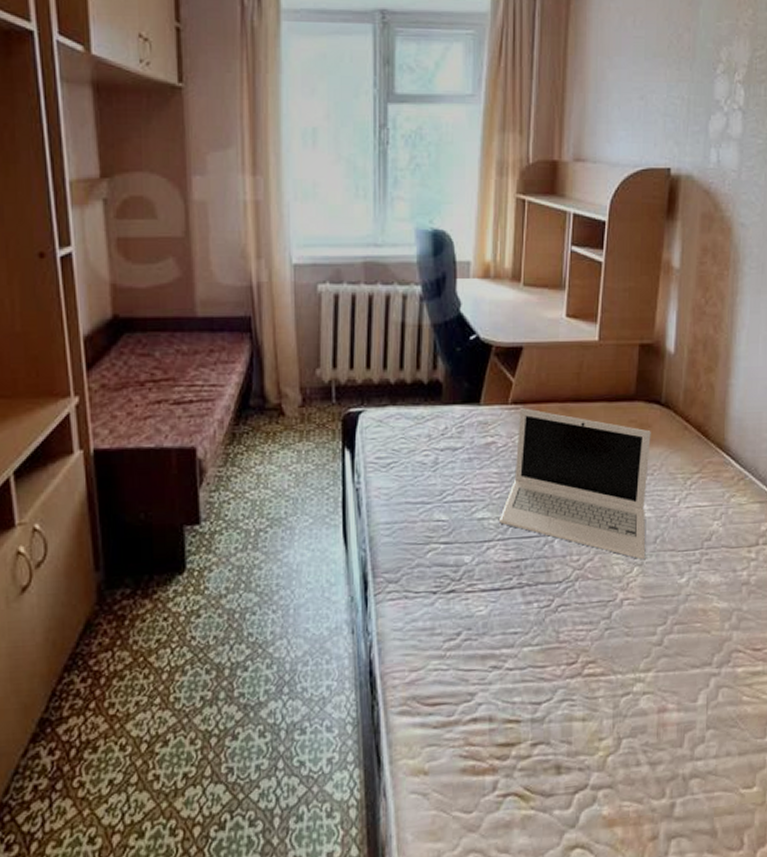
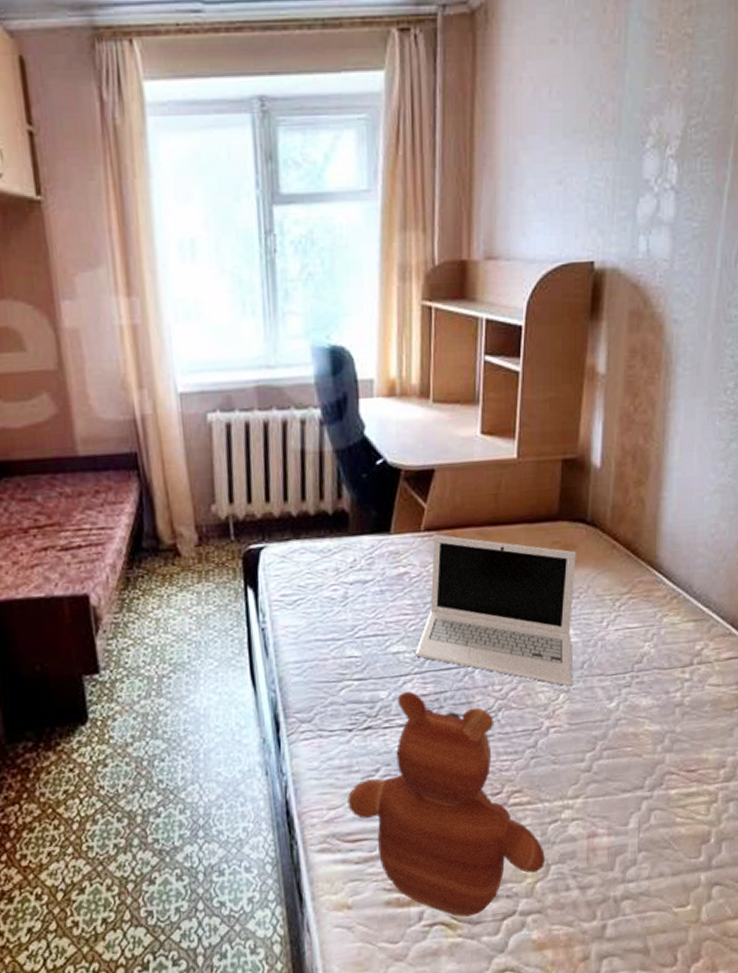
teddy bear: none [429,557,618,789] -> present [347,691,546,917]

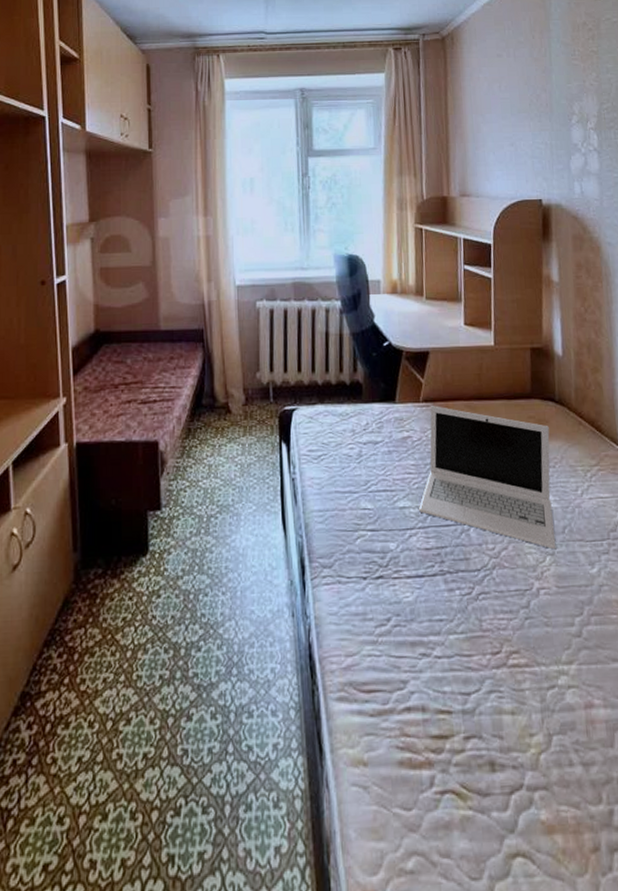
teddy bear: present [347,691,546,917] -> none [363,545,548,787]

